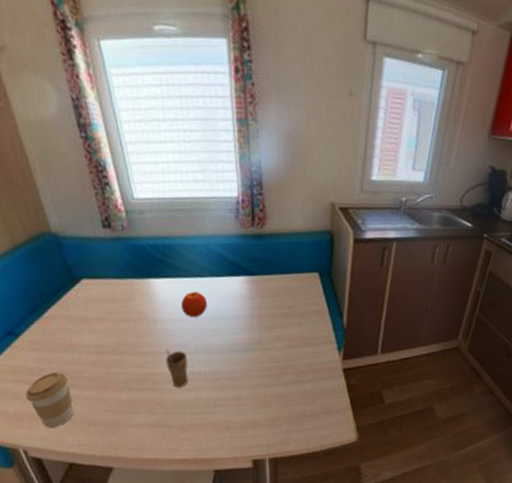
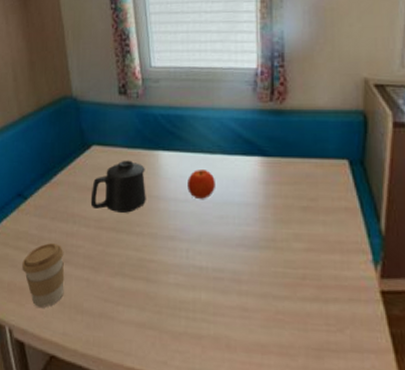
mug: none [87,289,144,338] -> present [90,160,146,213]
cup: present [165,348,189,387] -> none [164,232,189,282]

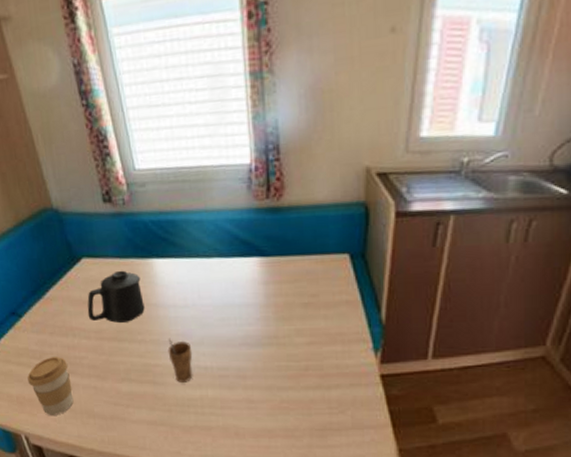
cup: none [164,232,189,282] -> present [167,338,193,382]
fruit: present [188,170,215,200] -> none [185,274,214,305]

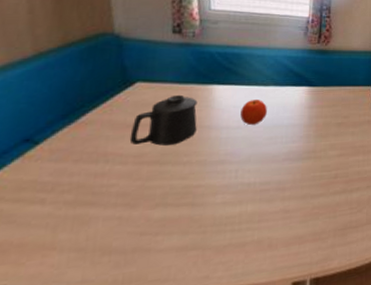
coffee cup: present [27,357,74,415] -> none [24,187,90,262]
cup: present [167,338,193,382] -> none [213,157,238,201]
fruit: none [185,274,214,305] -> present [240,100,267,126]

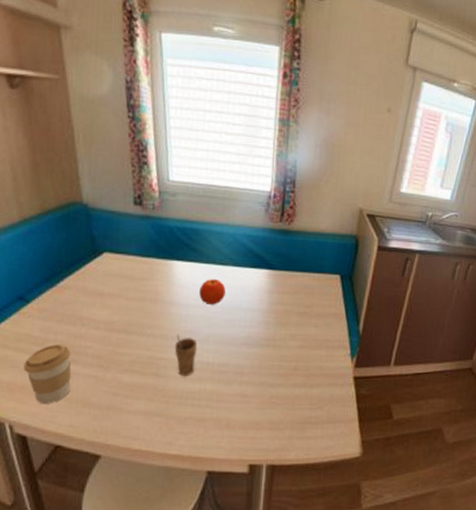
coffee cup: none [24,187,90,262] -> present [24,344,72,404]
mug: present [129,94,198,146] -> none [100,267,159,316]
cup: none [213,157,238,201] -> present [174,334,198,376]

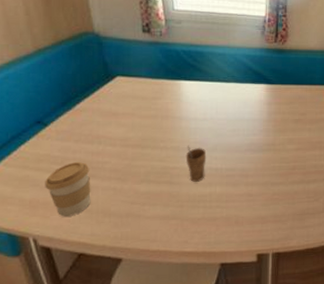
fruit: present [199,279,226,306] -> none [206,95,229,119]

